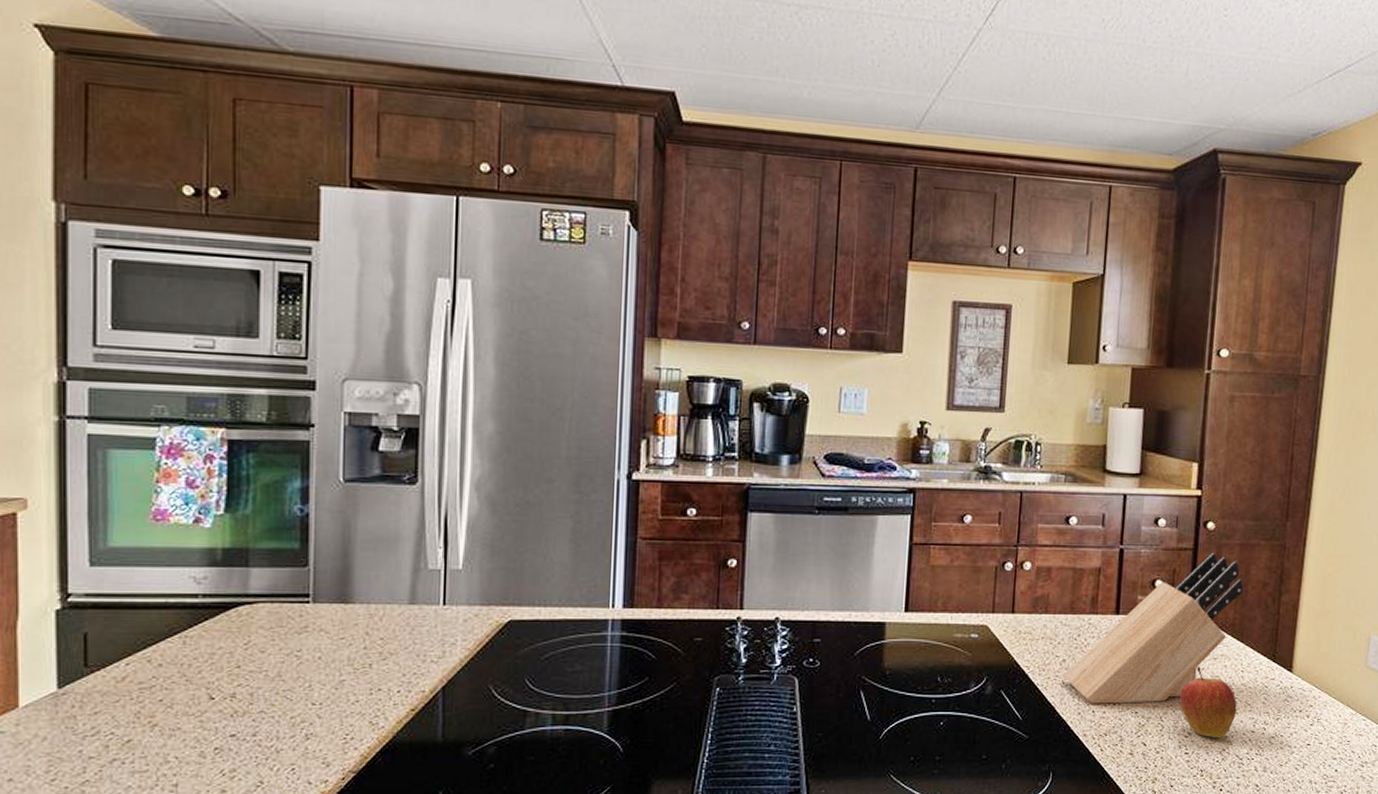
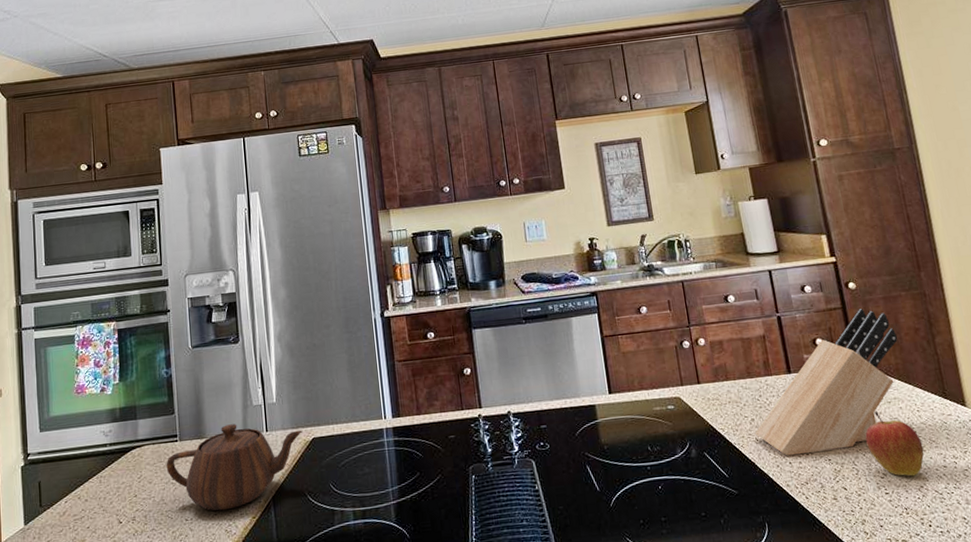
teapot: none [289,589,495,697] -> present [166,424,302,511]

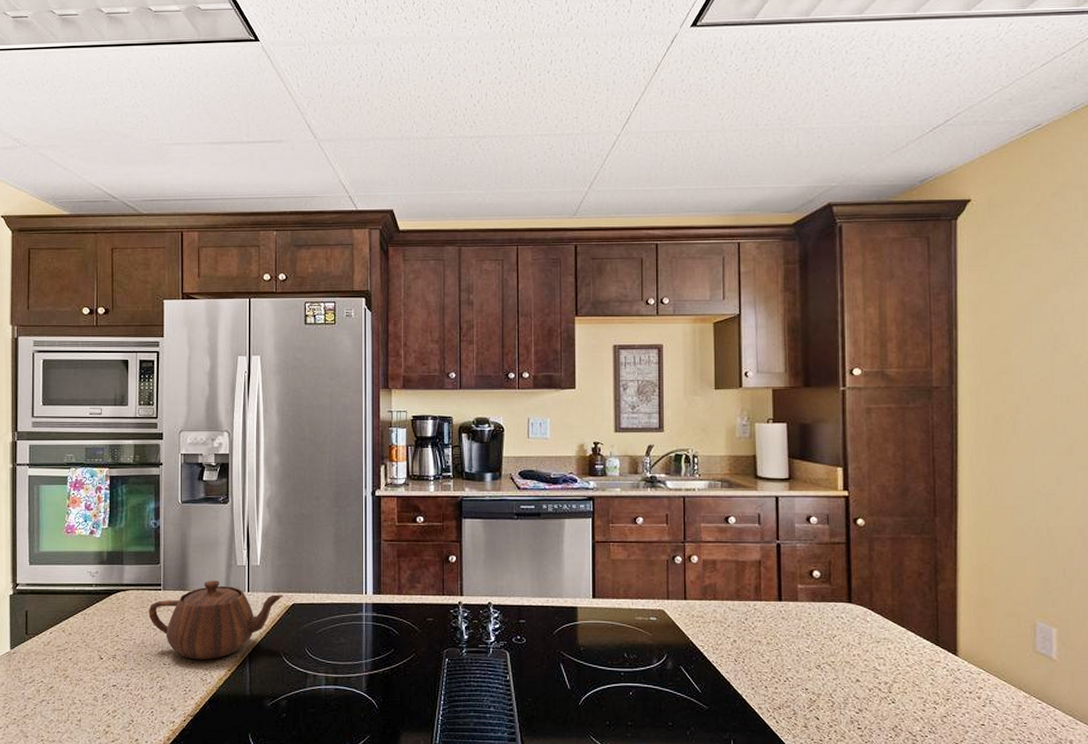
knife block: present [754,309,897,456] -> none [734,546,898,681]
fruit: present [865,411,925,477] -> none [847,648,905,716]

